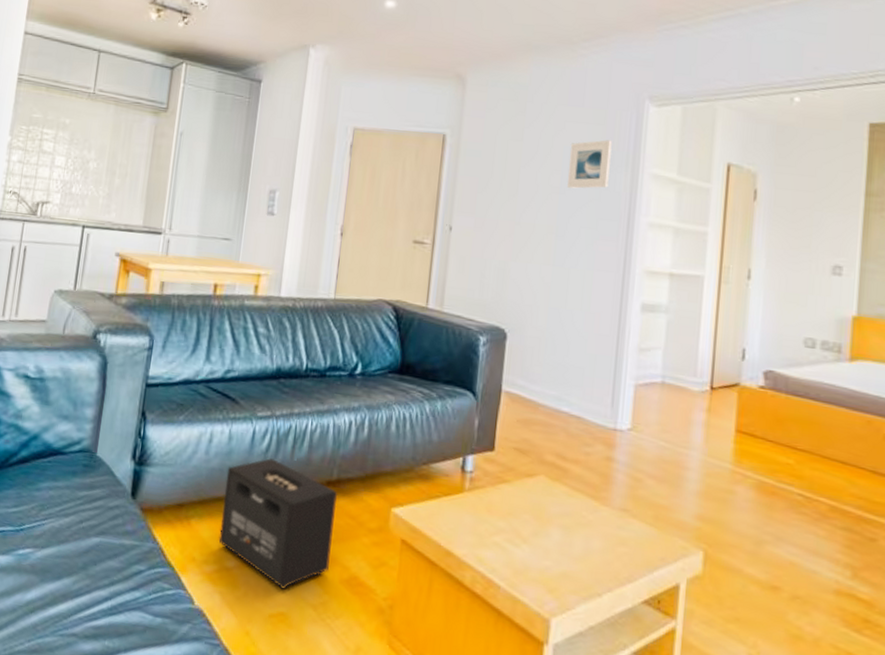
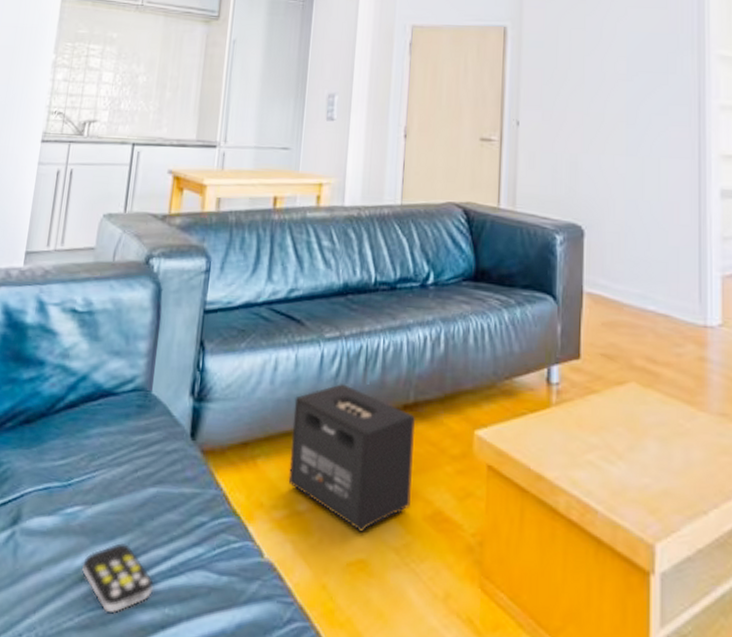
remote control: none [31,583,95,642] -> present [81,543,154,614]
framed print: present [567,140,612,189] -> none [634,23,675,74]

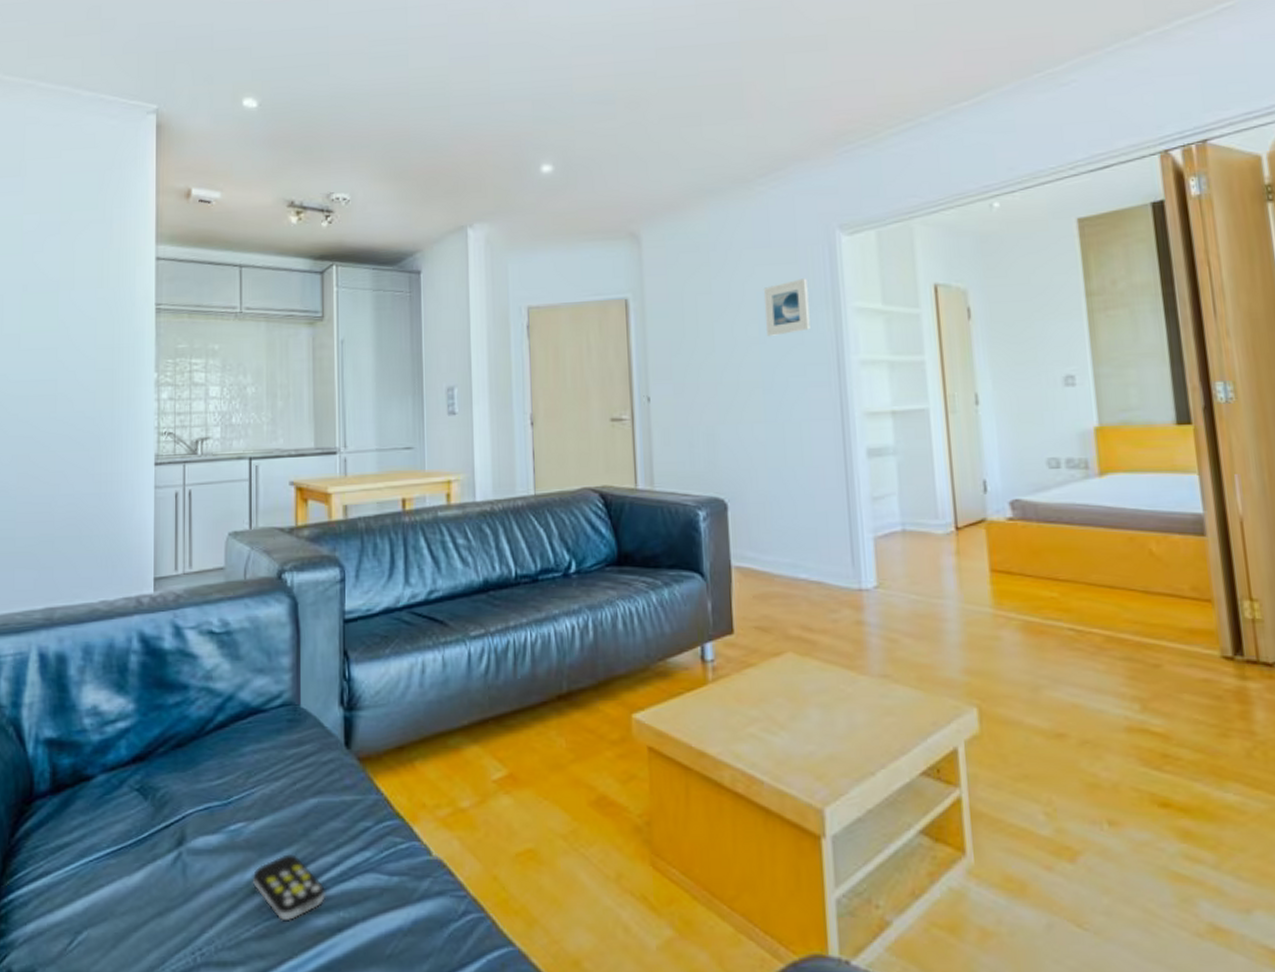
speaker: present [288,384,416,534] -> none [446,680,573,824]
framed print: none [634,23,675,74] -> present [764,278,811,336]

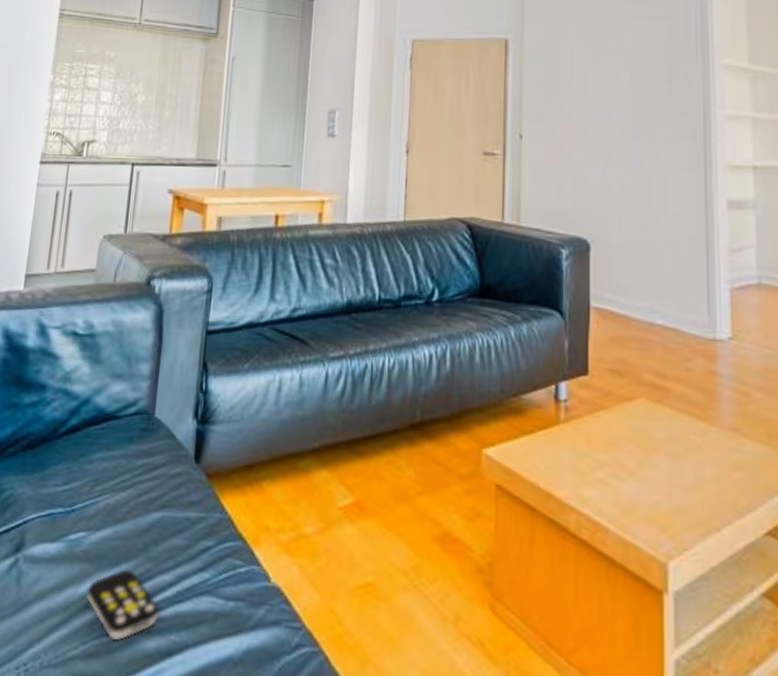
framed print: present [764,278,811,336] -> none [638,33,679,85]

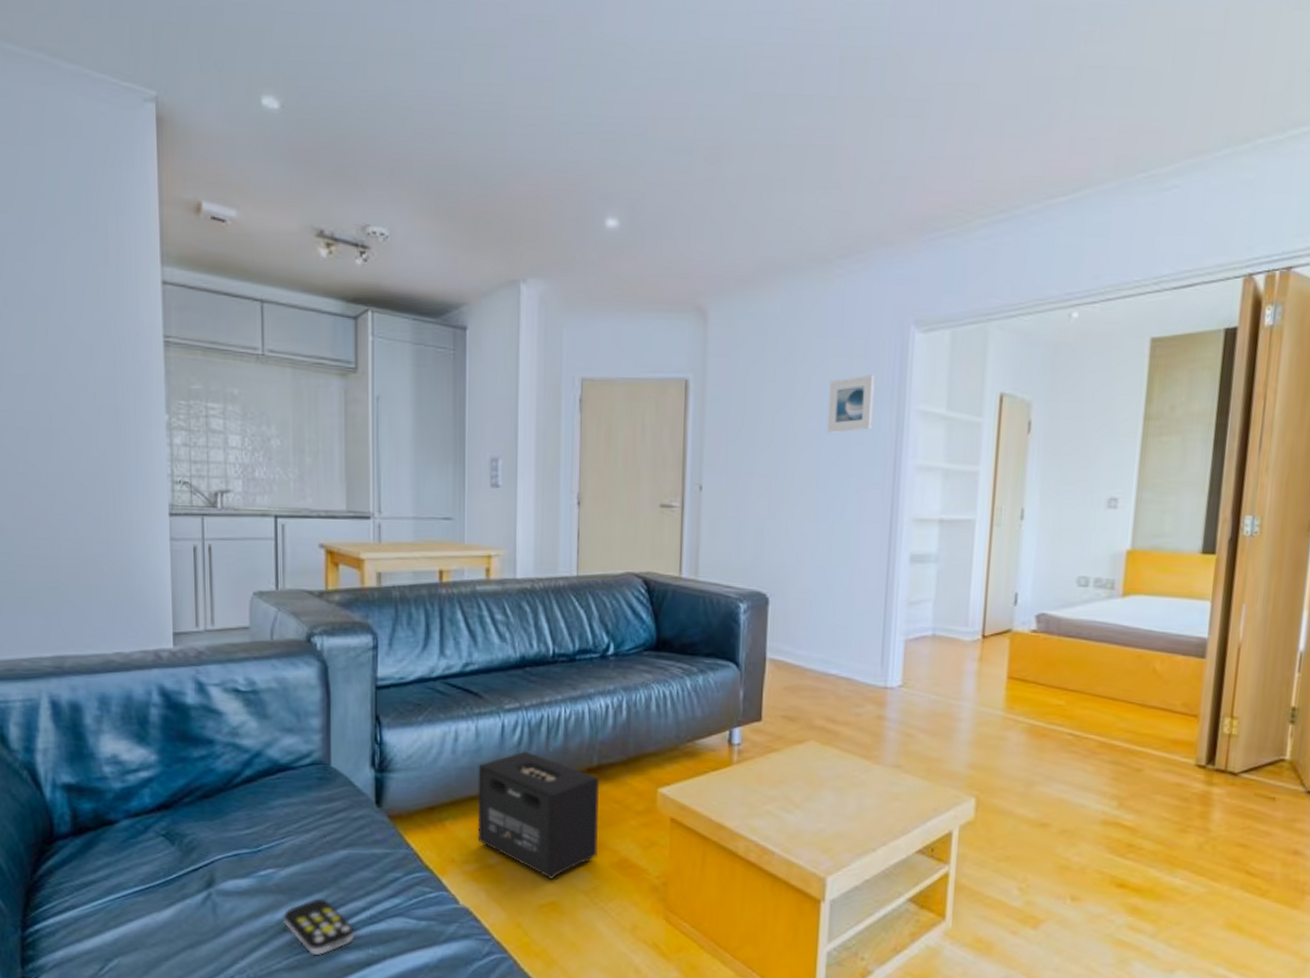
speaker: none [294,404,423,556] -> present [477,751,600,881]
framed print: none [638,33,679,85] -> present [827,374,875,433]

